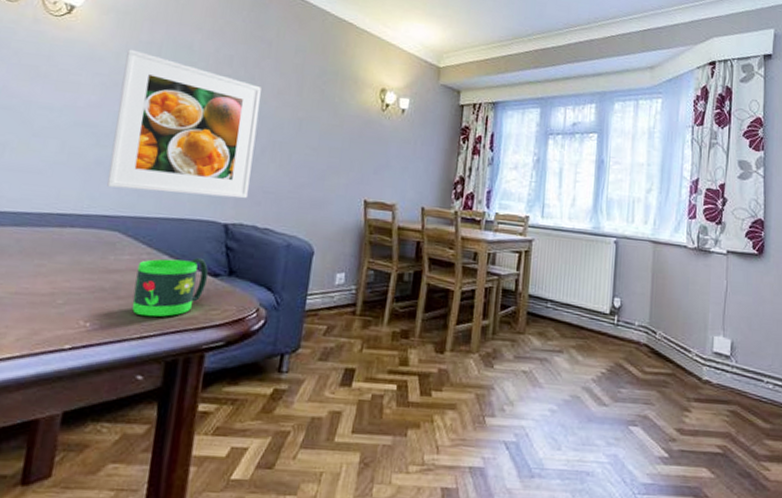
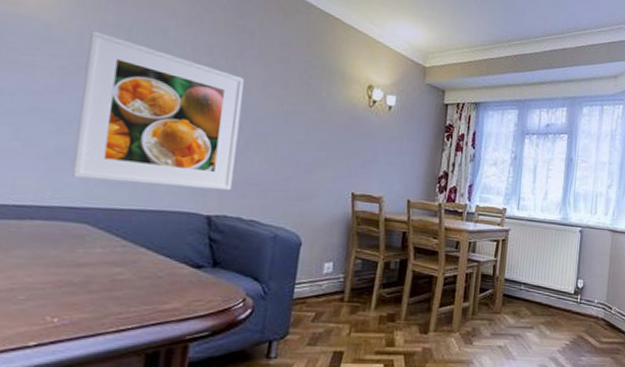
mug: present [132,257,208,317] -> none [106,249,191,310]

